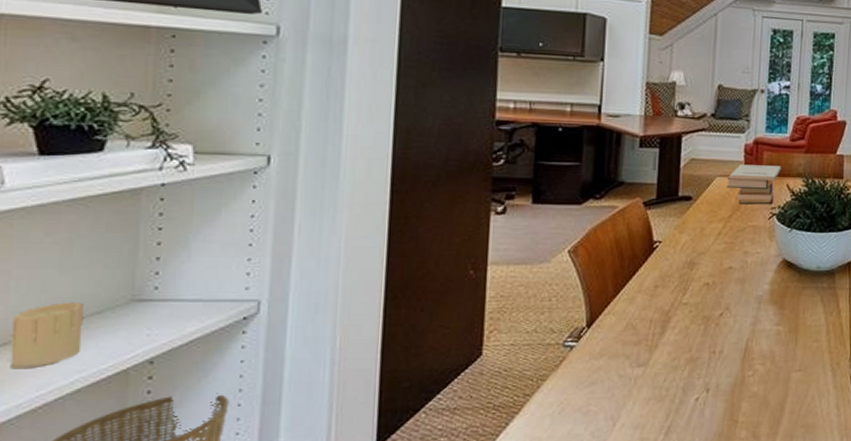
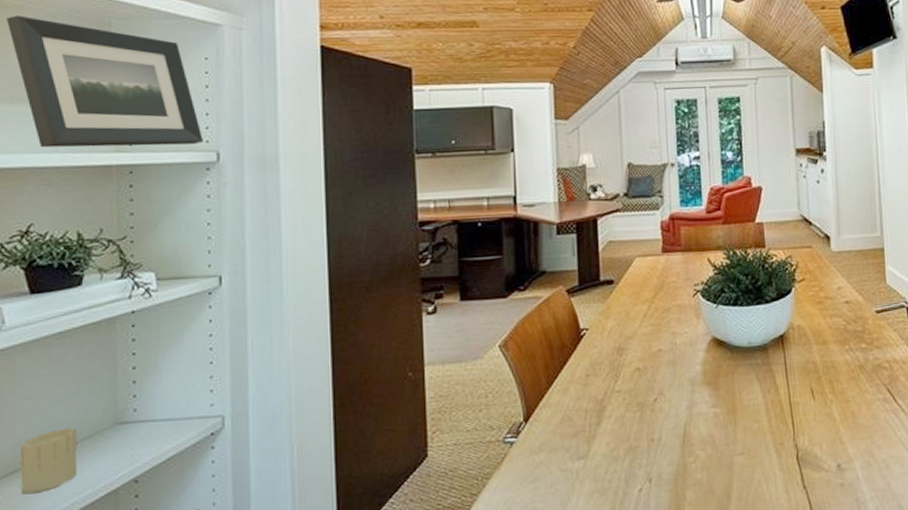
books: present [726,165,781,205] -> none [646,240,700,284]

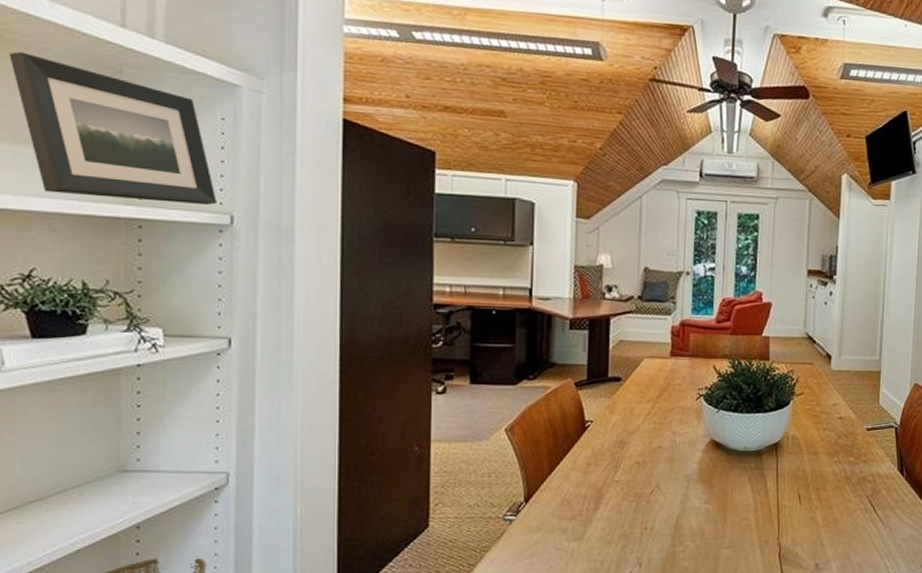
candle: present [20,428,78,495] -> none [19,472,78,531]

